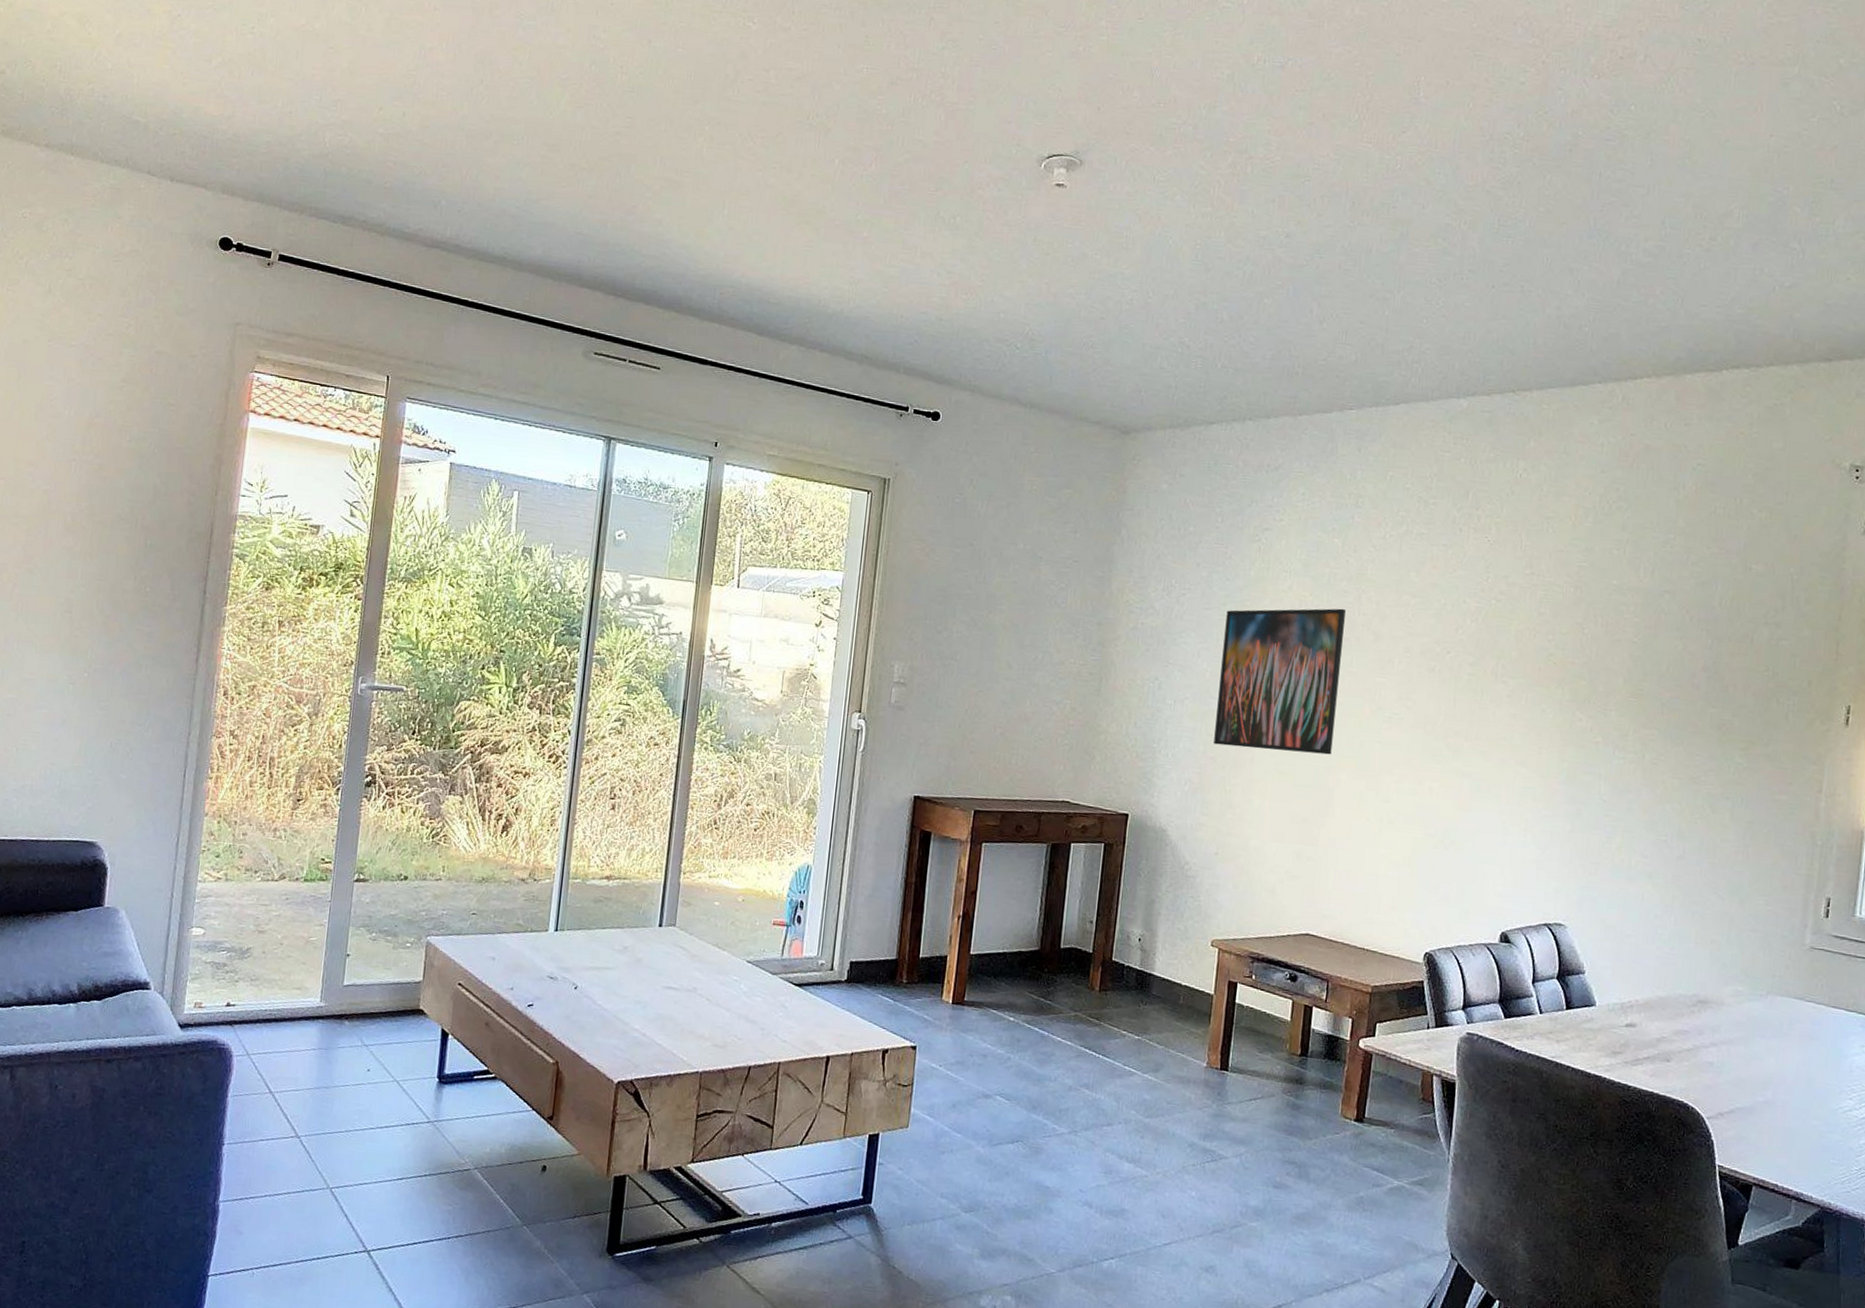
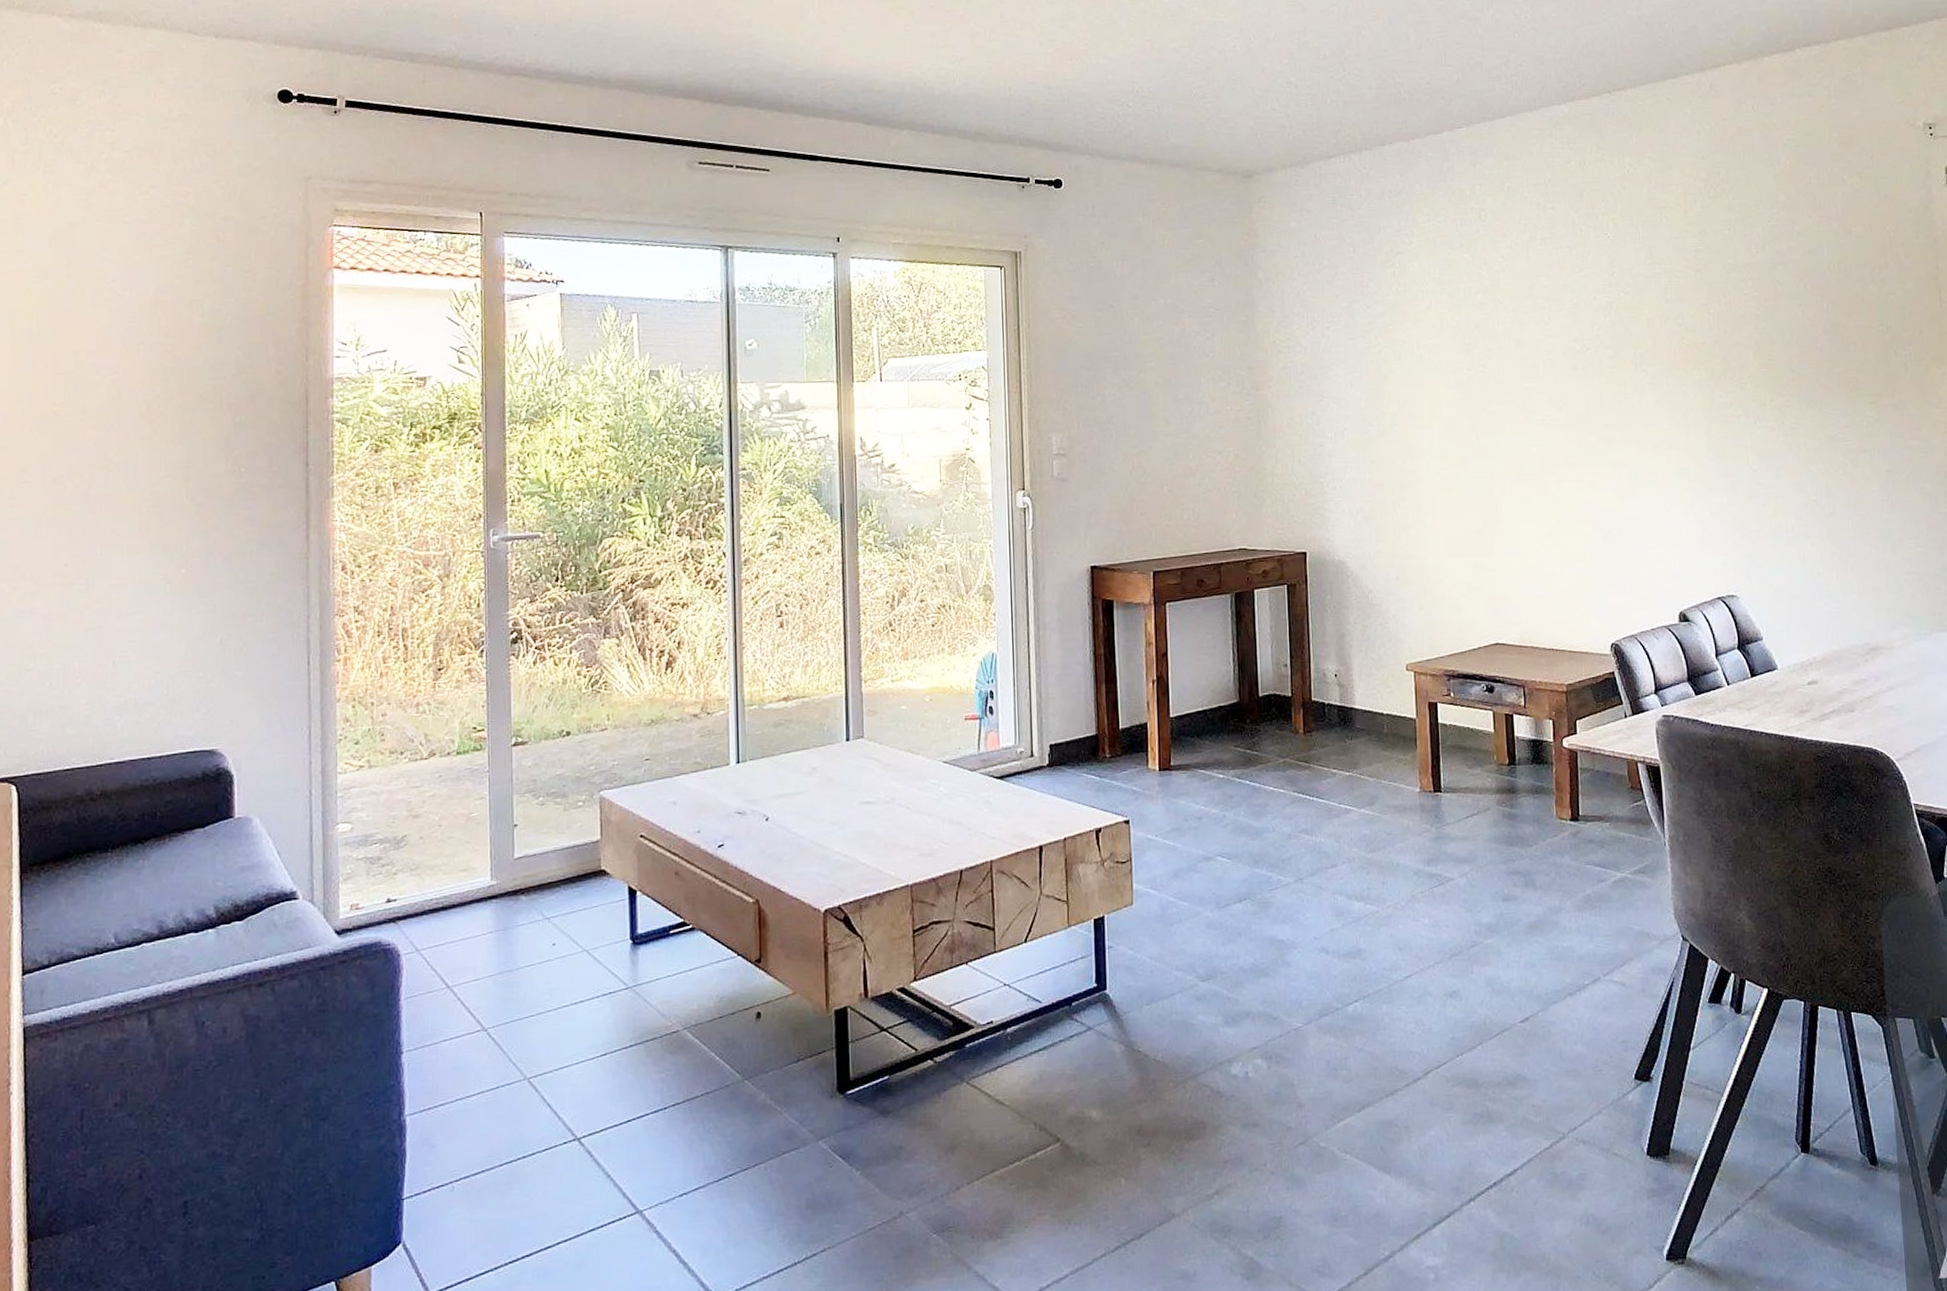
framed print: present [1214,608,1346,755] -> none [1372,320,1493,471]

